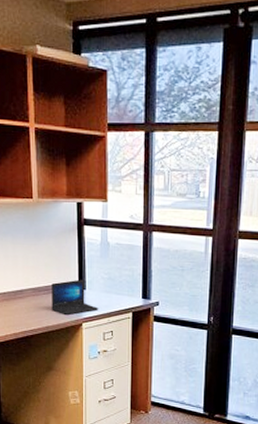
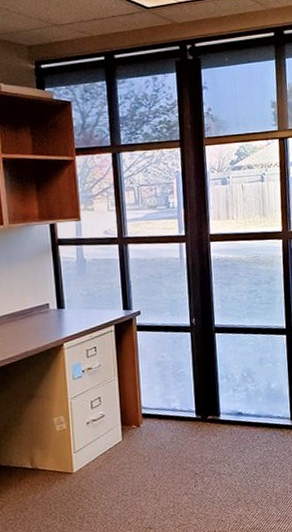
laptop: present [51,279,99,316] -> none [28,298,80,338]

